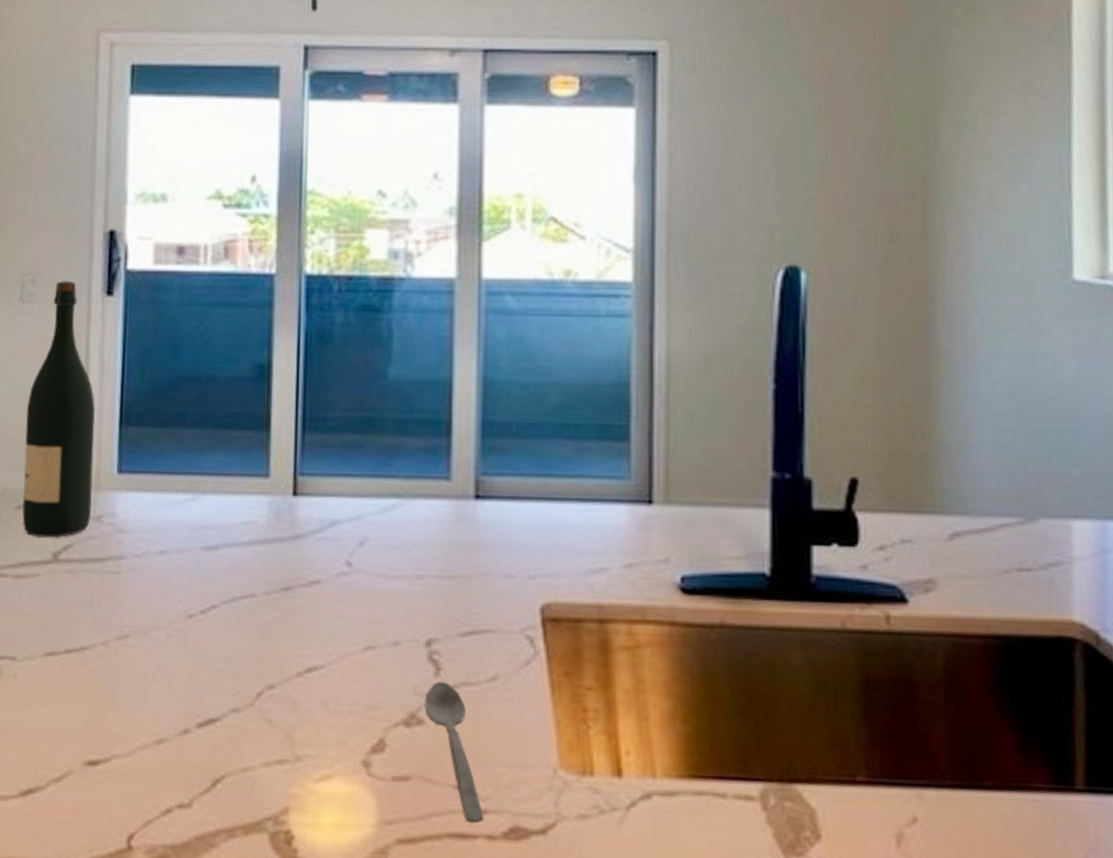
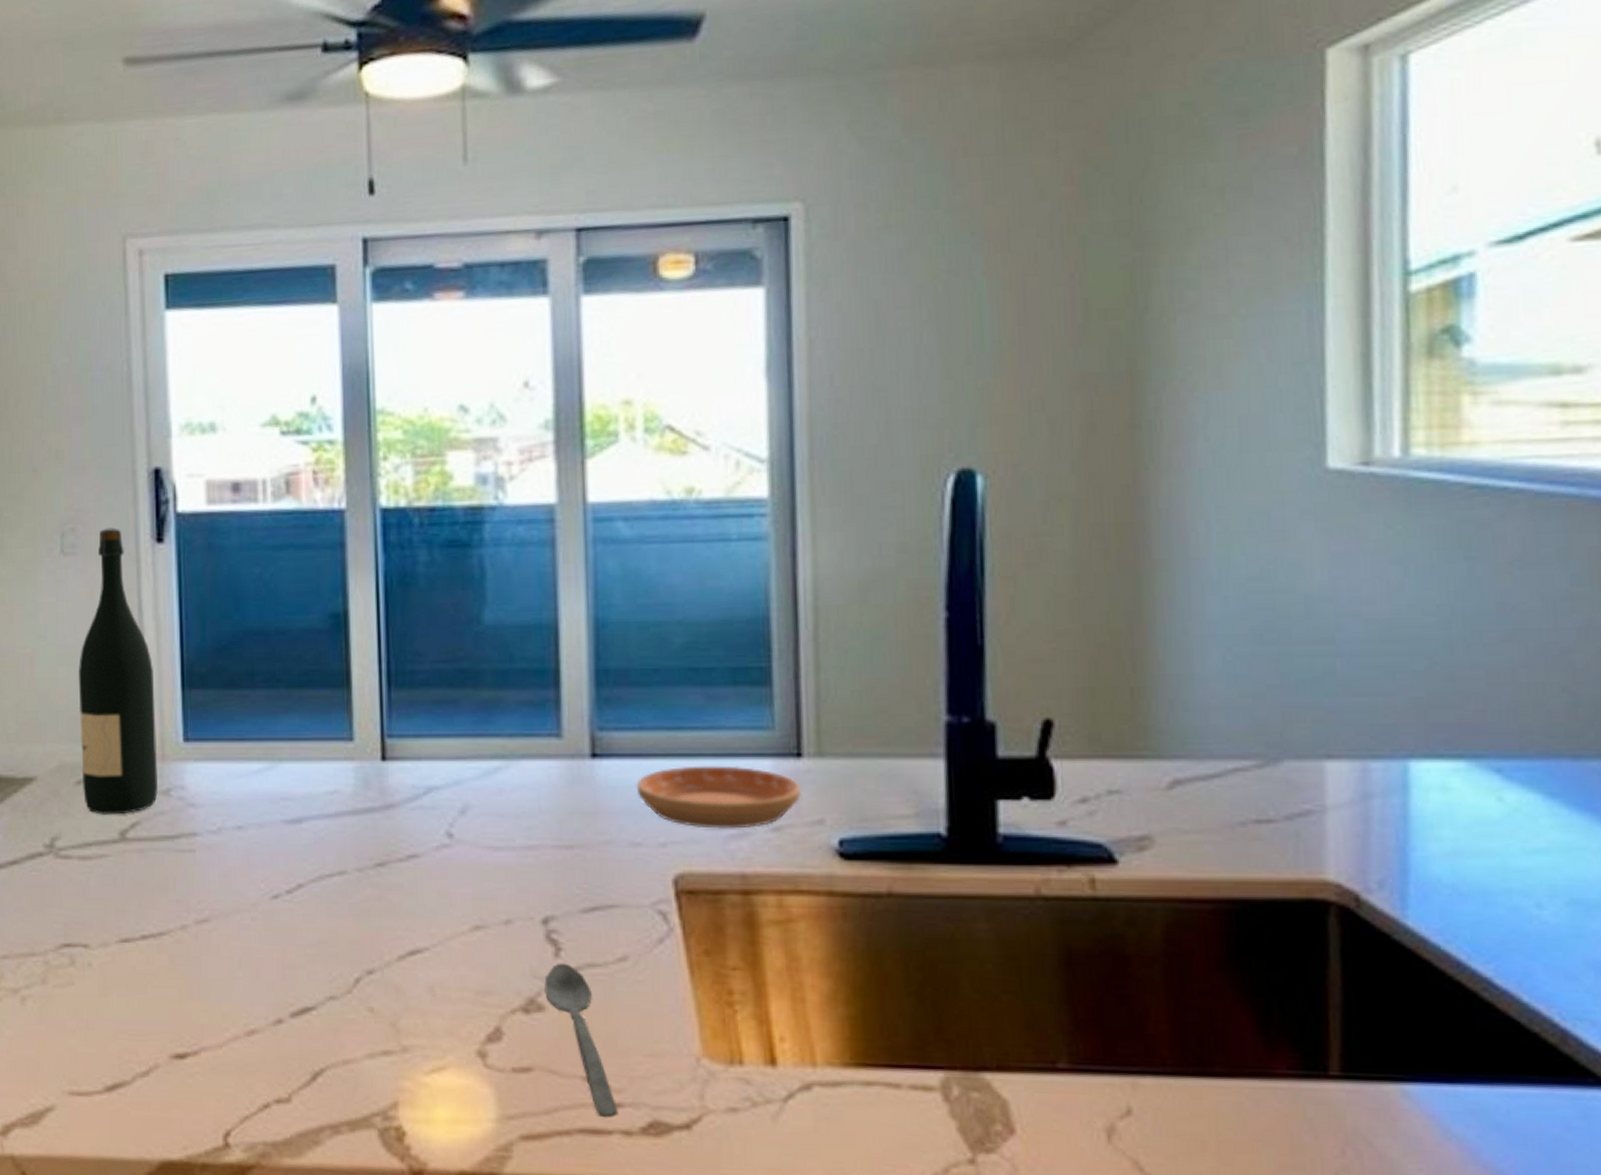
saucer: none [512,508,651,565] -> present [636,765,802,829]

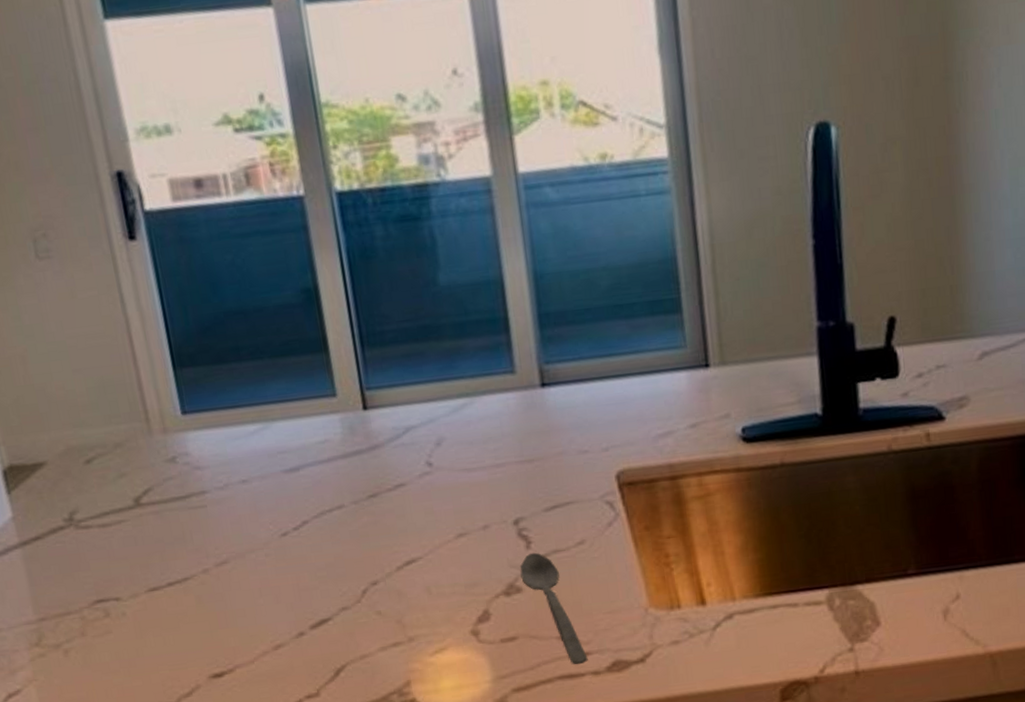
wine bottle: present [78,527,158,815] -> none [70,230,165,487]
saucer: present [636,765,802,829] -> none [580,379,711,432]

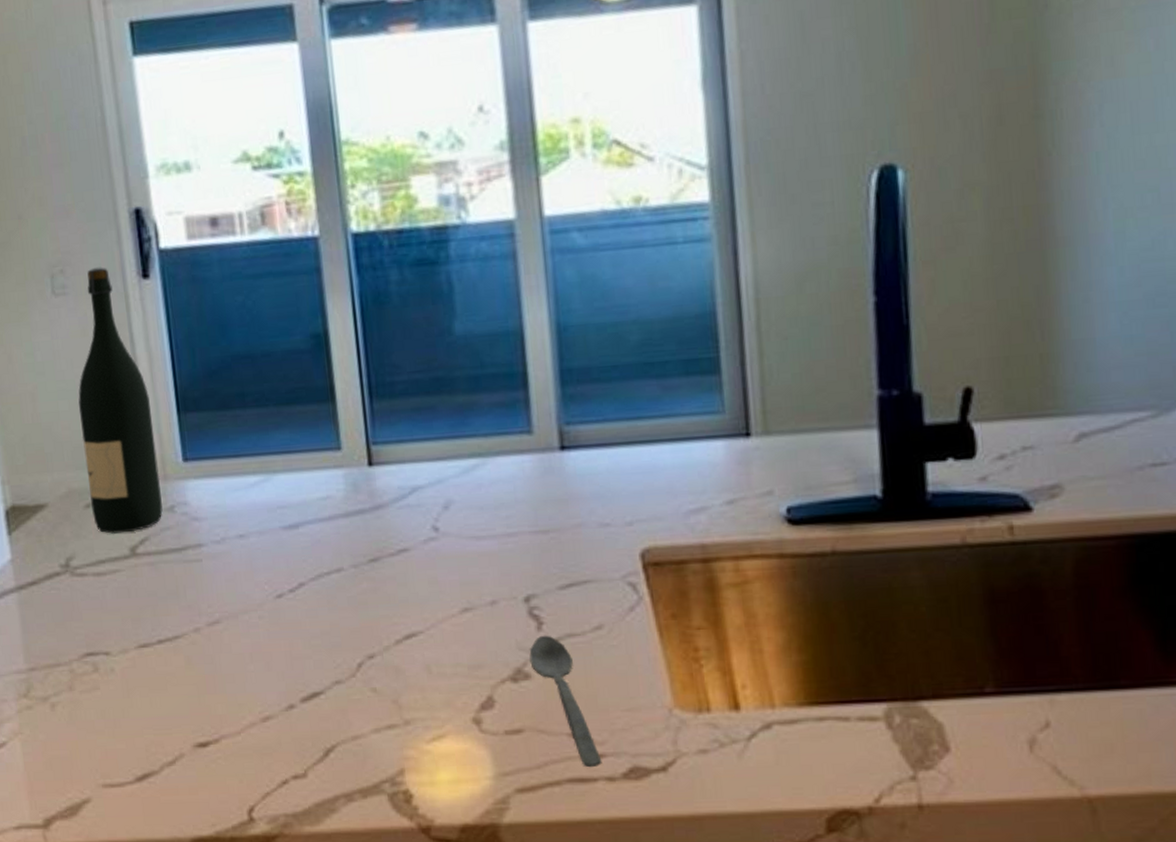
wine bottle: none [70,230,165,487] -> present [78,267,163,534]

